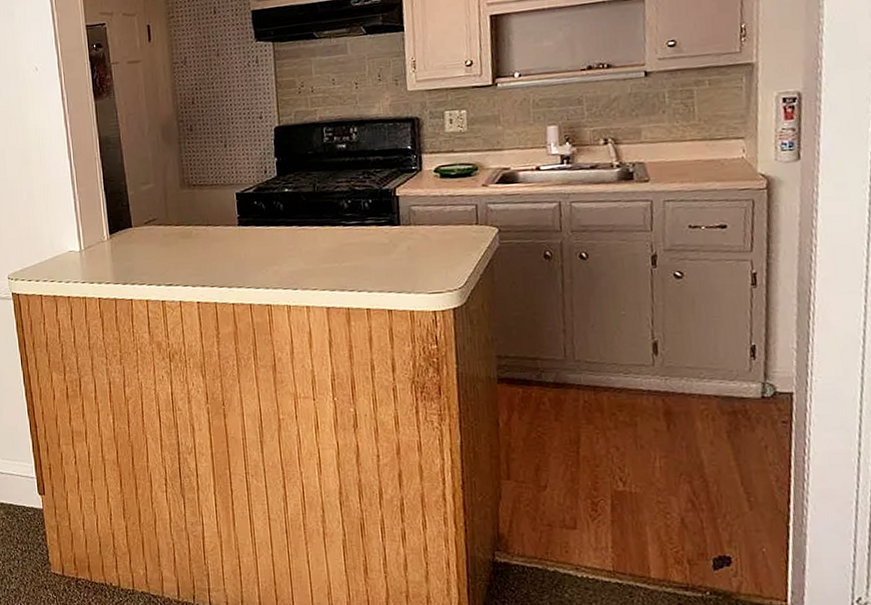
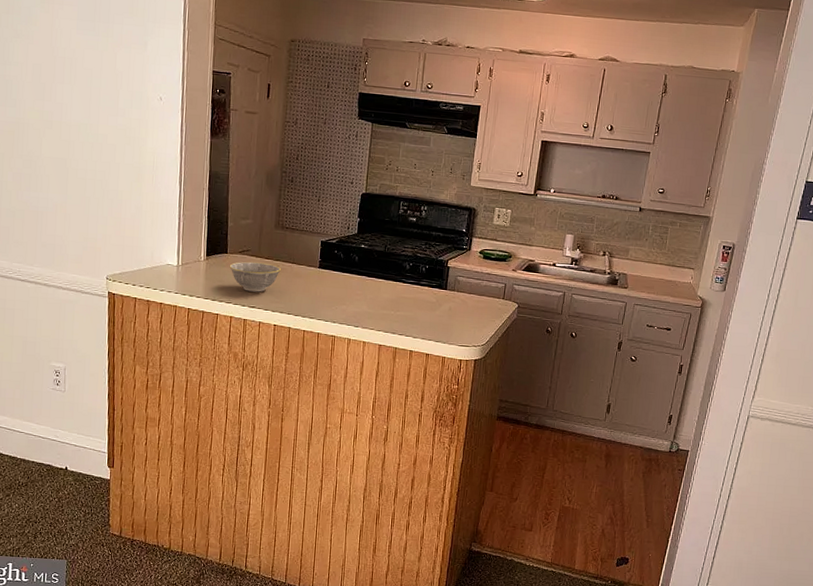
bowl: none [136,230,195,268] -> present [229,261,281,292]

